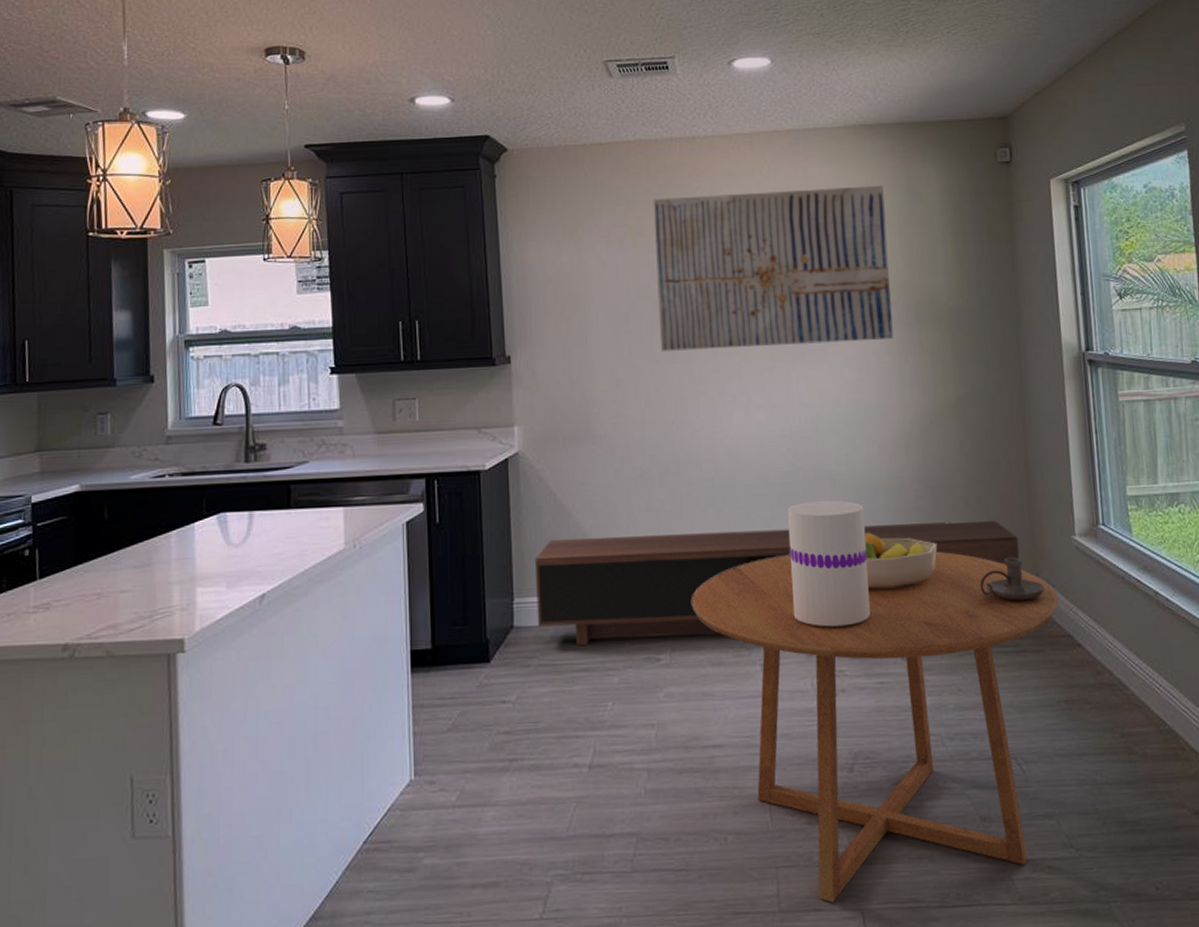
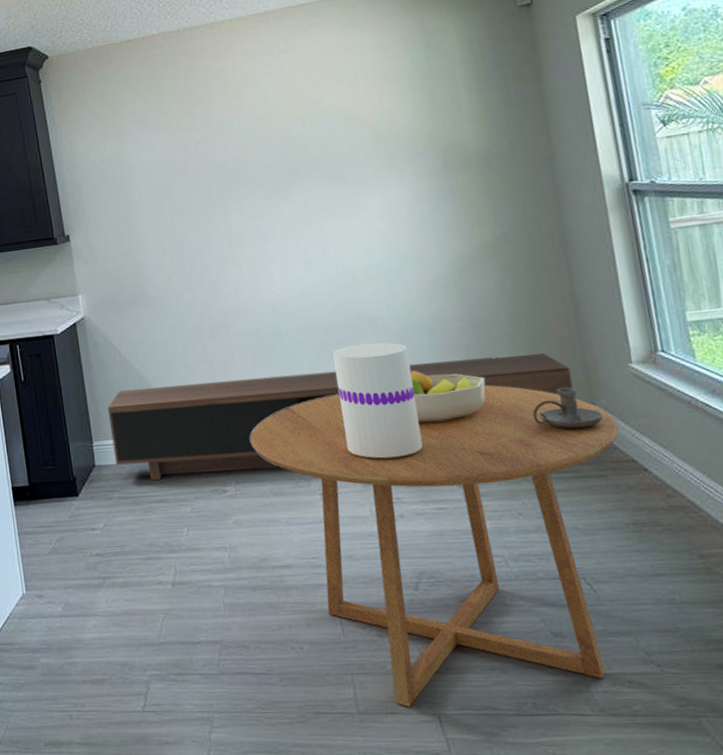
wall art: present [653,185,894,351] -> none [180,44,423,219]

